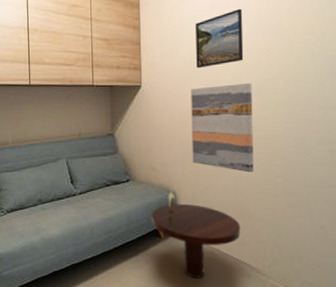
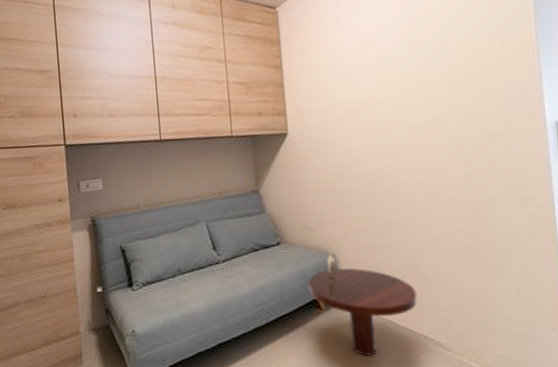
wall art: present [191,83,254,173] -> none [346,123,428,228]
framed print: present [196,8,244,69] -> none [347,36,407,110]

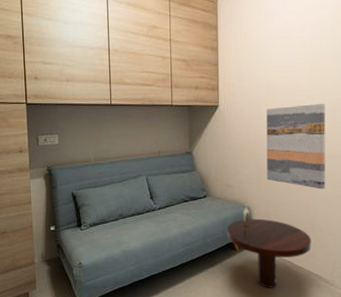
wall art: none [346,123,428,228] -> present [266,104,325,189]

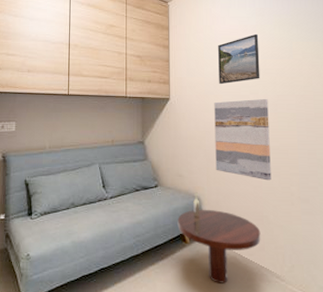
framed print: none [272,30,318,89] -> present [218,33,260,85]

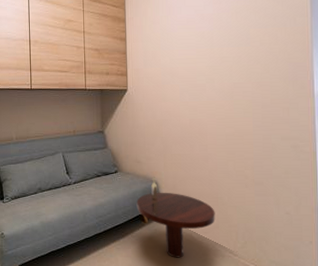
wall art: present [214,99,271,181] -> none [170,87,226,165]
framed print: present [218,33,260,85] -> none [174,22,217,75]

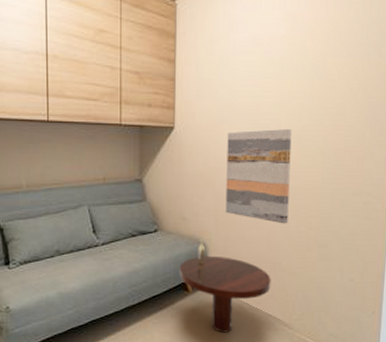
wall art: none [170,87,226,165] -> present [225,129,292,224]

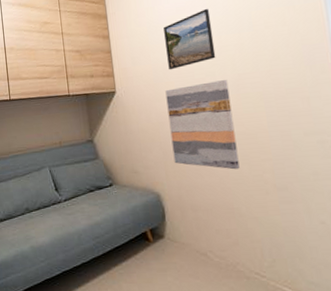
coffee table: present [179,237,271,333] -> none [137,188,234,282]
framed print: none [235,46,287,111] -> present [163,8,216,71]

